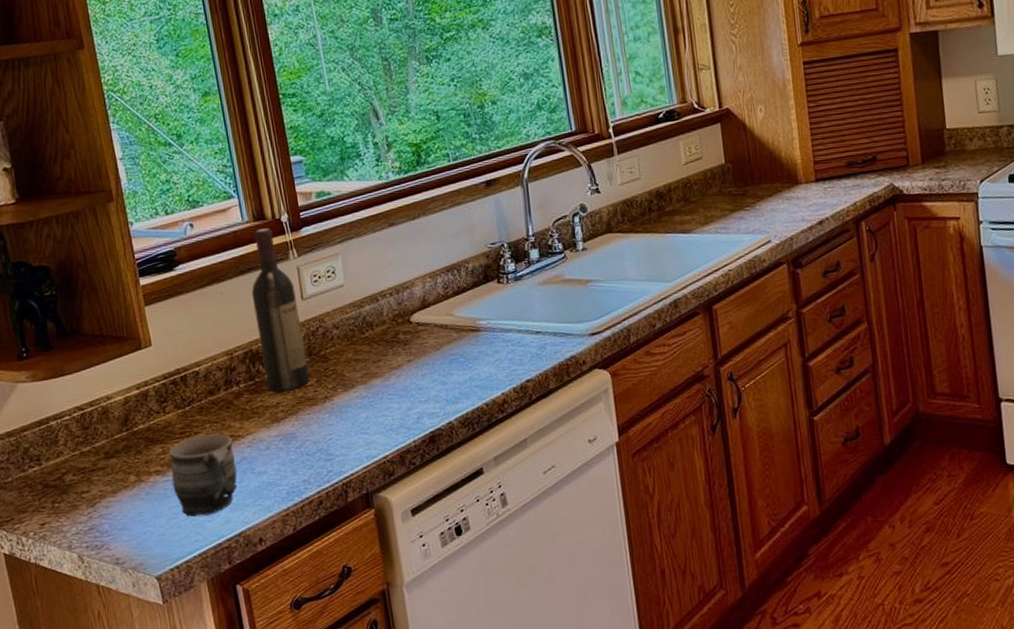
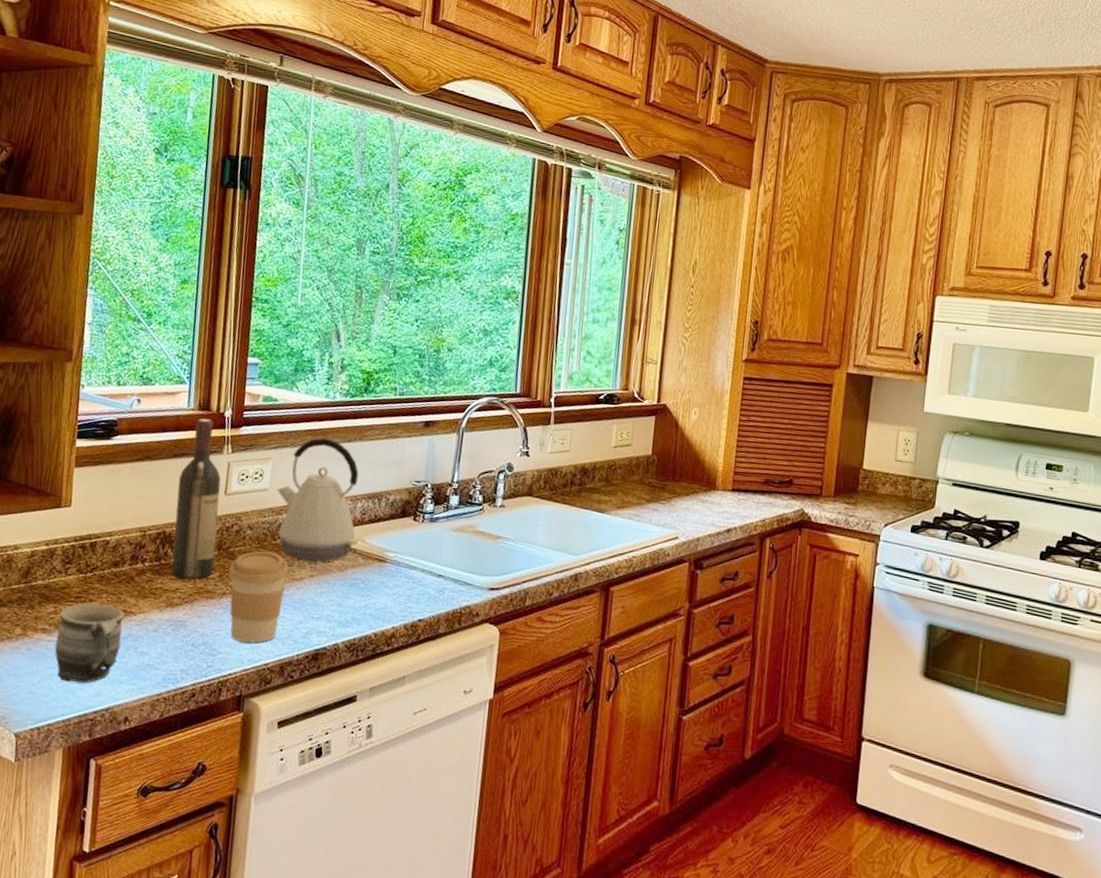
coffee cup: none [325,346,388,441] -> present [228,551,289,643]
kettle: none [353,220,448,348] -> present [277,437,359,562]

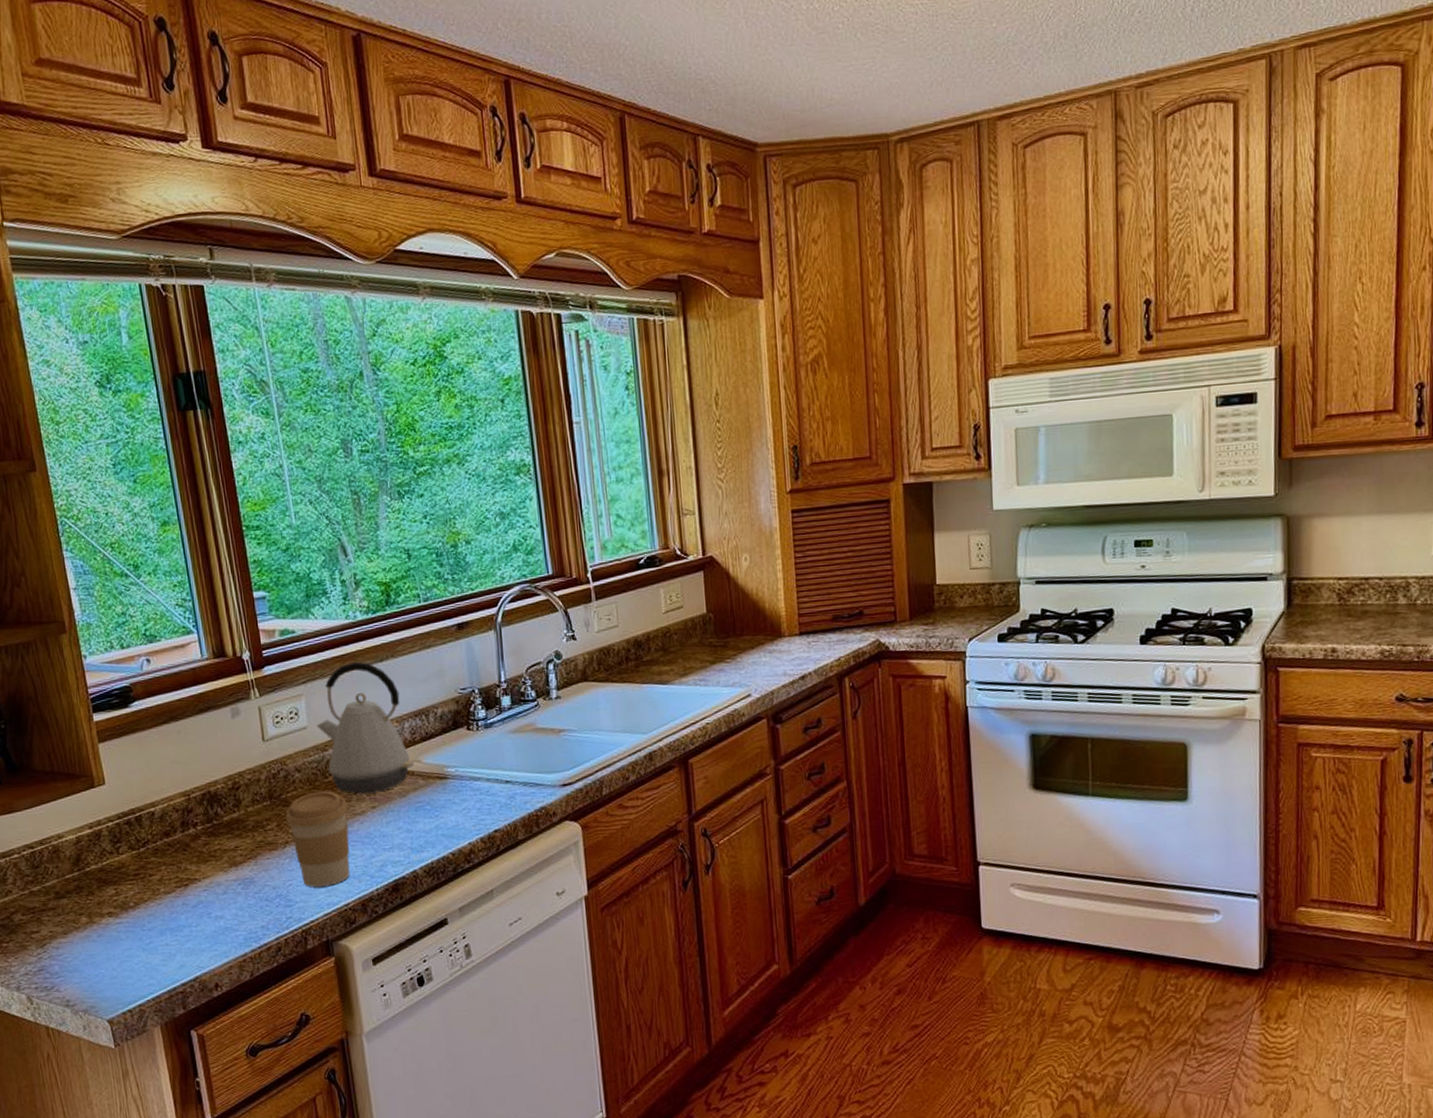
mug: present [55,602,124,684] -> none [122,876,193,960]
wine bottle: present [171,418,221,579] -> none [210,666,270,835]

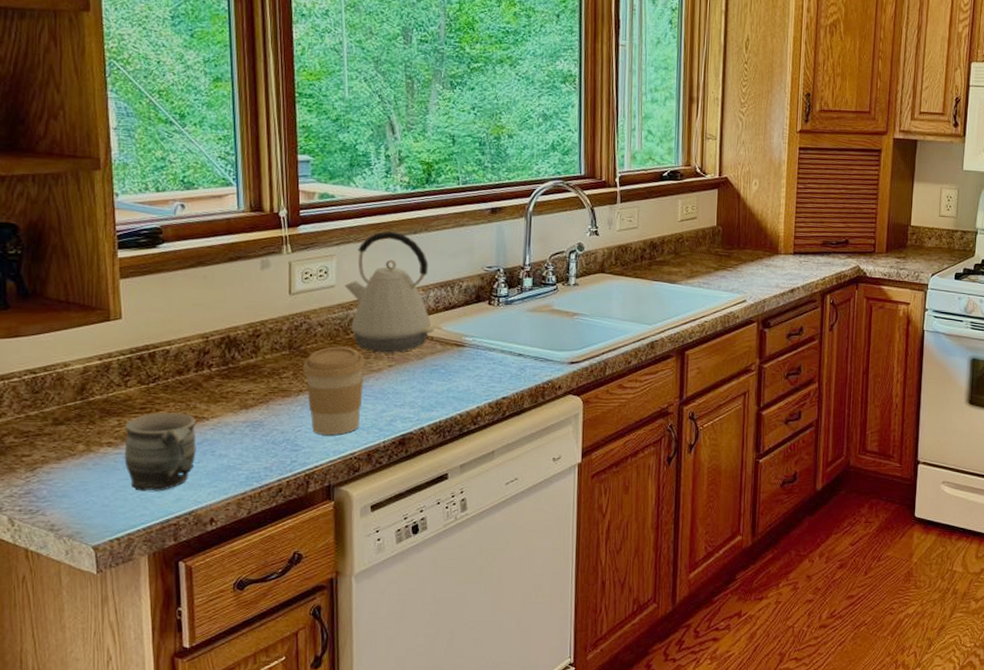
mug: none [122,876,193,960] -> present [124,412,196,491]

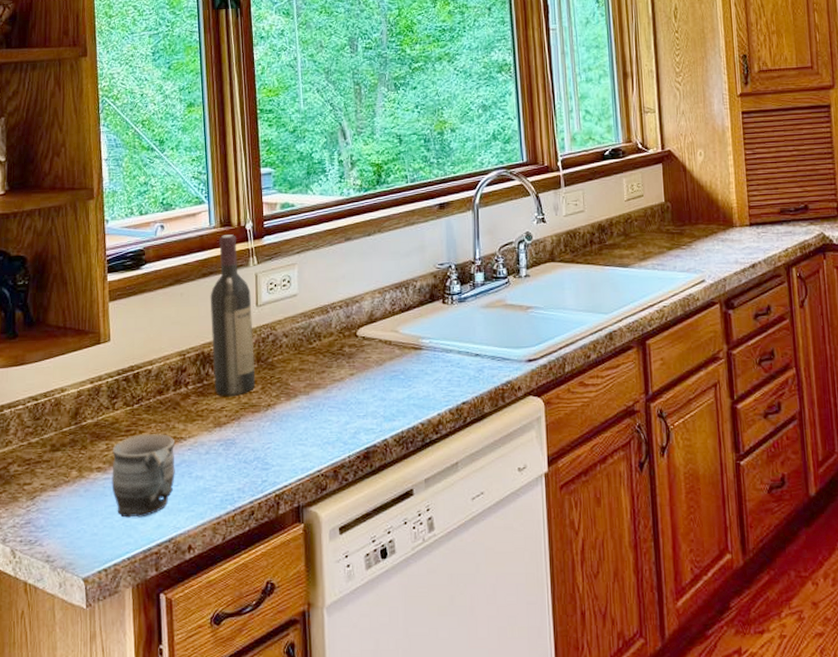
wine bottle: none [237,220,287,380] -> present [210,234,256,396]
coffee cup: present [303,346,366,435] -> none [271,356,329,451]
kettle: present [344,231,435,353] -> none [306,235,393,361]

